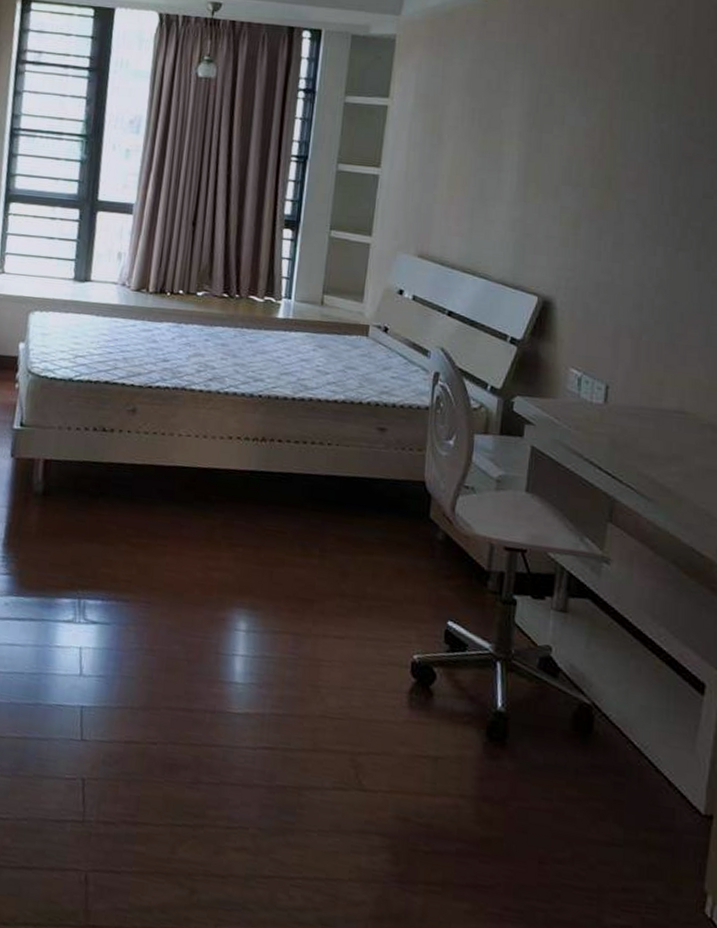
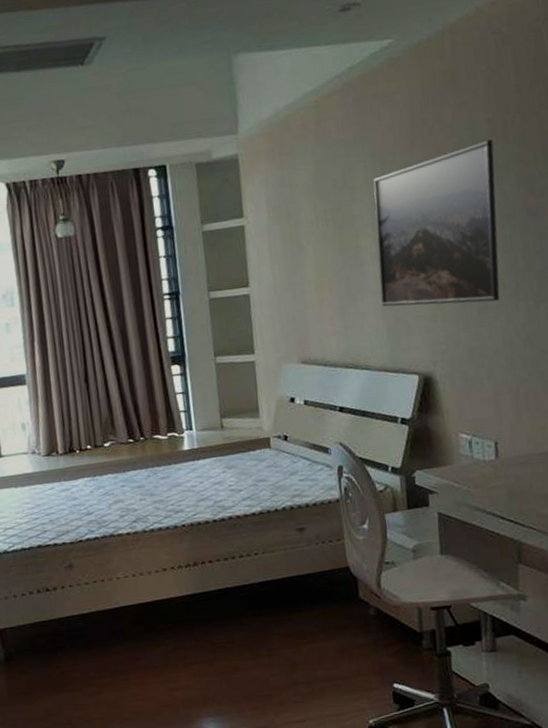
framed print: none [514,75,660,239] -> present [373,139,500,307]

